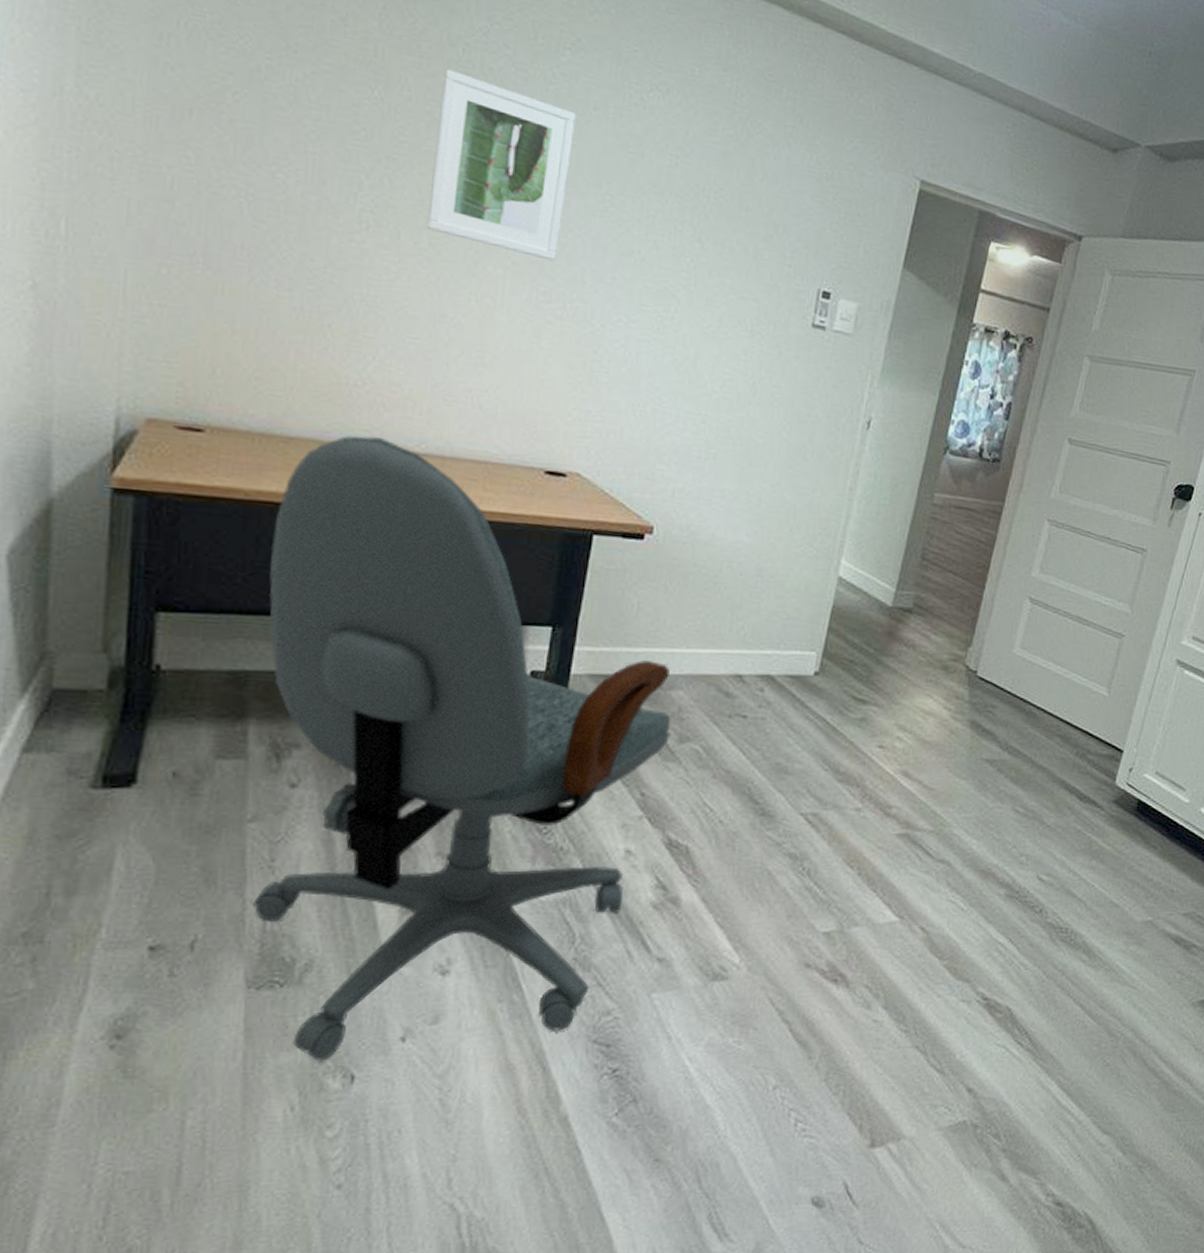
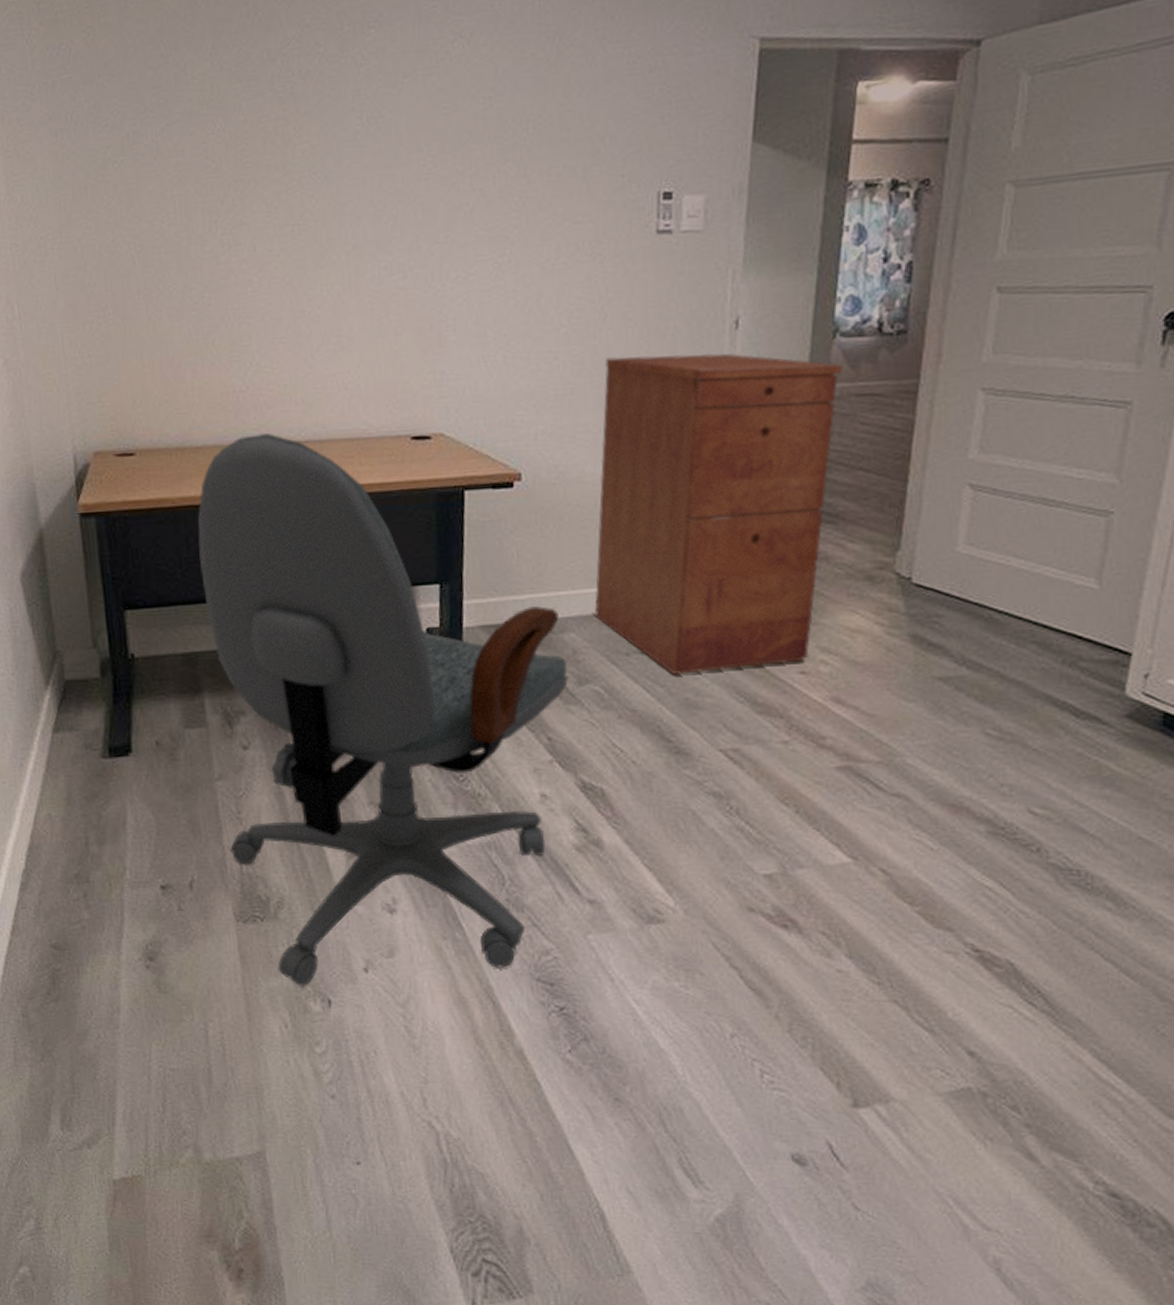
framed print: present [426,69,576,261] -> none [270,83,391,237]
filing cabinet: none [705,431,948,740] -> present [595,353,843,674]

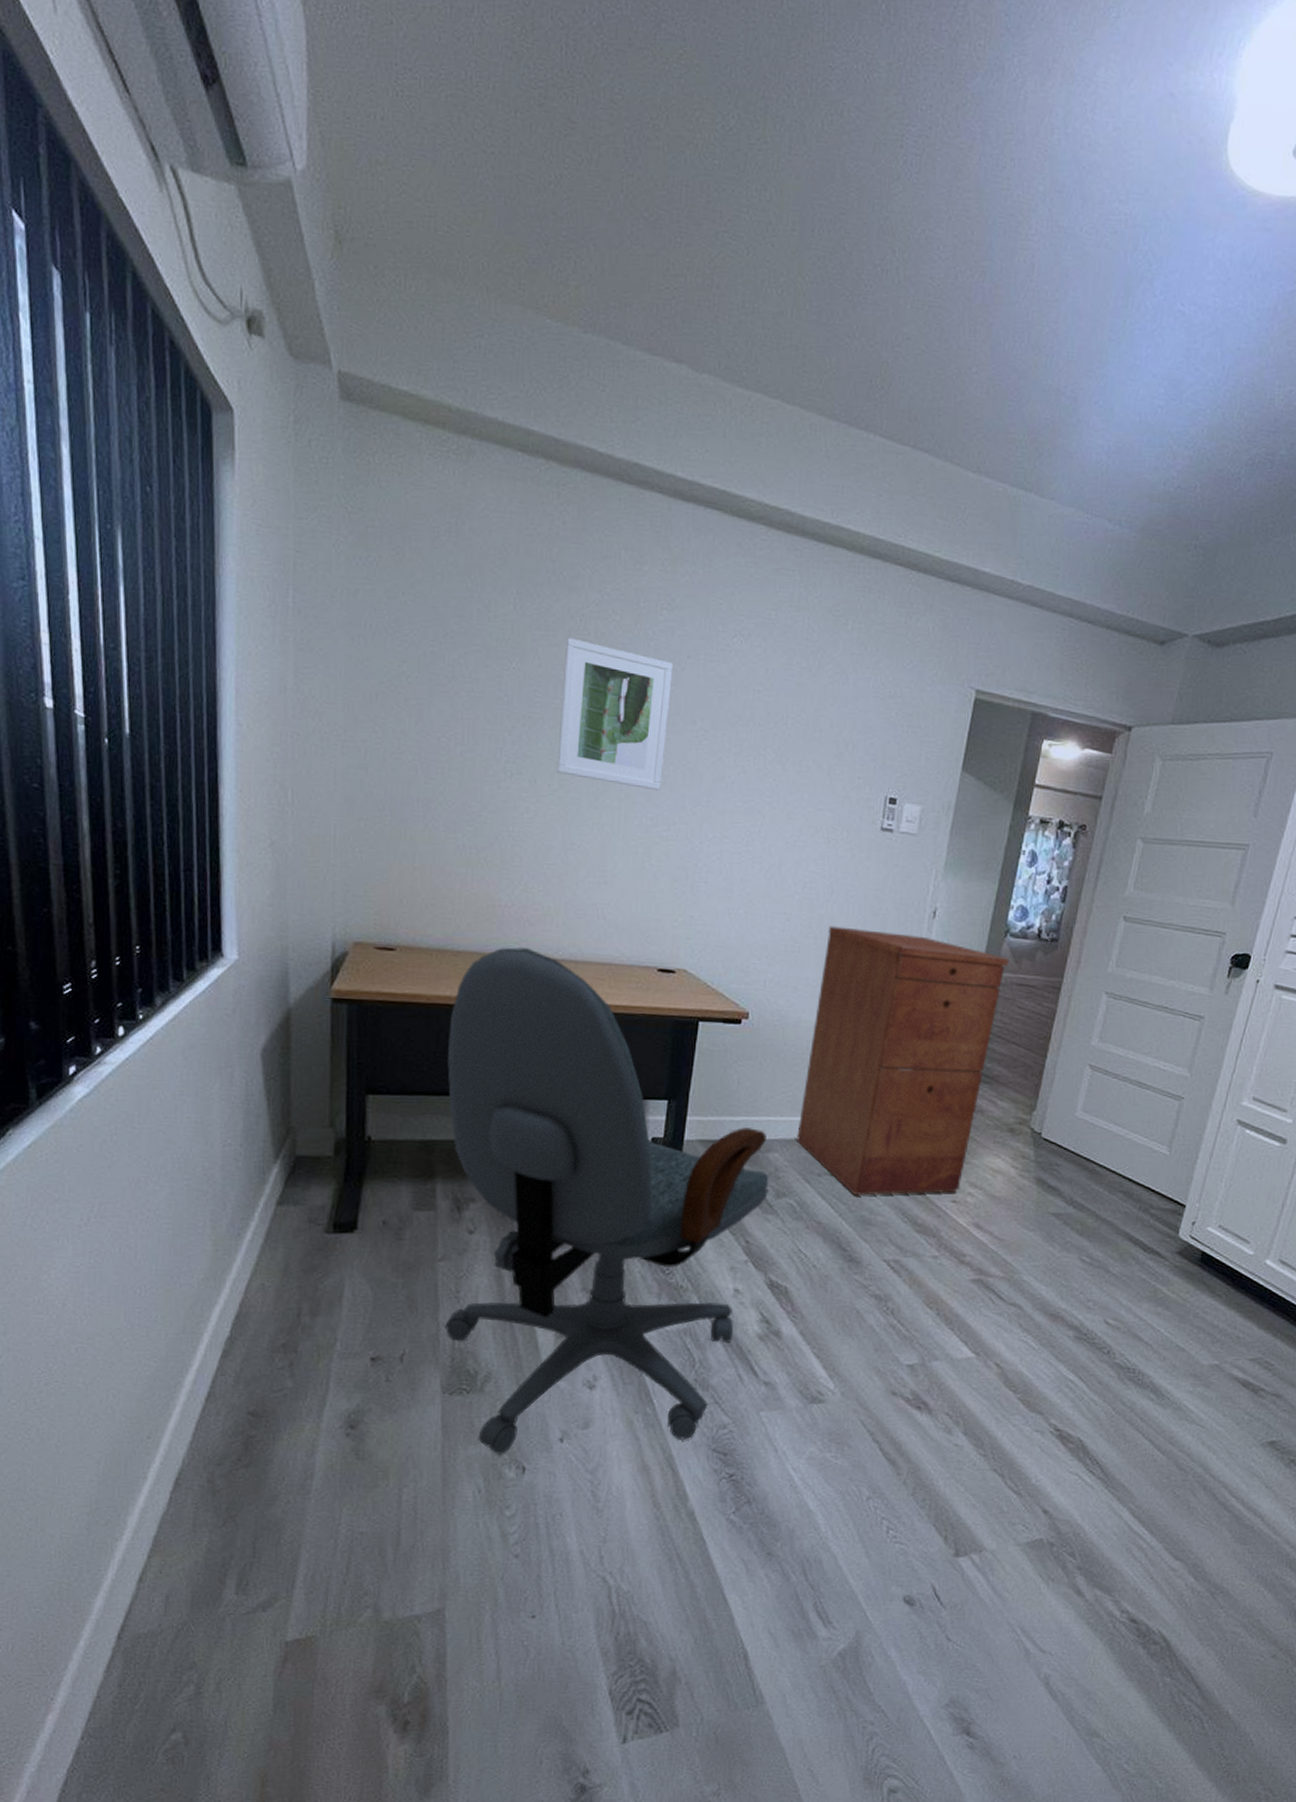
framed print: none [270,83,391,237] -> present [557,637,673,791]

